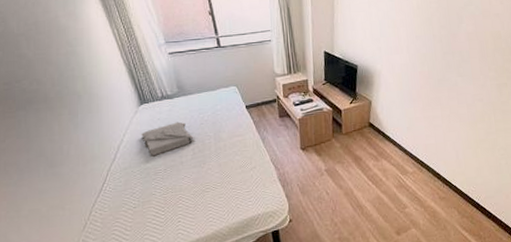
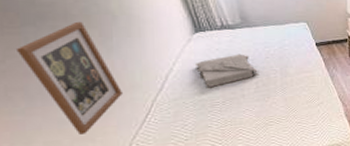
picture frame: none [12,103,85,203] -> present [15,21,122,135]

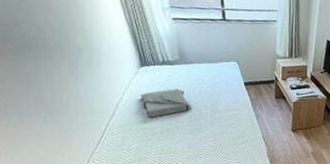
picture frame: present [15,21,122,135] -> none [11,52,84,148]

